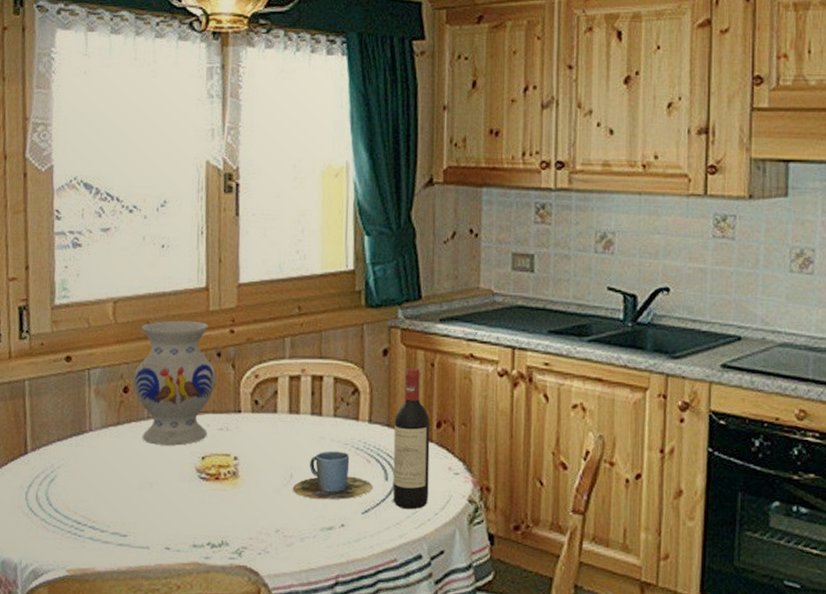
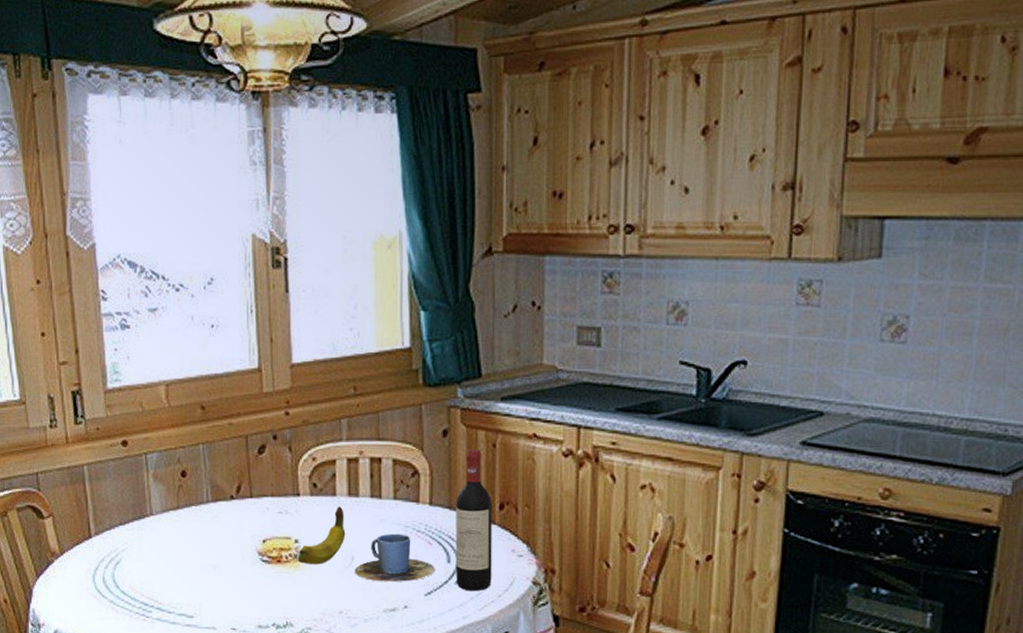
vase: present [132,320,217,446] -> none [189,403,274,529]
fruit: none [236,423,285,482] -> present [297,506,346,565]

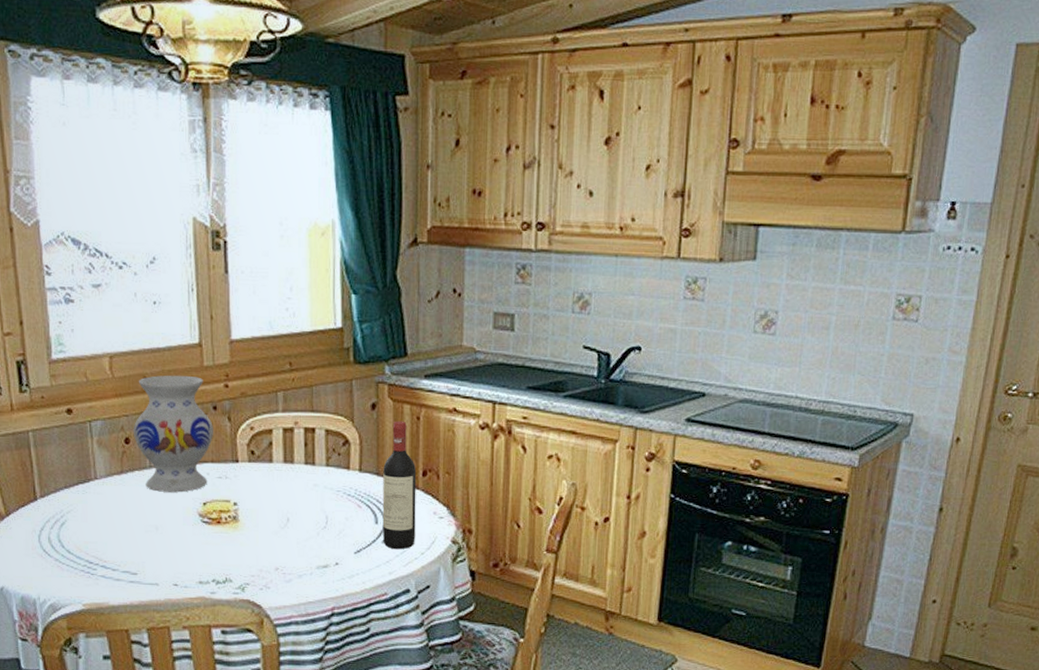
vase: none [189,403,274,529] -> present [133,375,214,493]
fruit: present [297,506,346,565] -> none [236,472,281,525]
cup: present [354,533,436,582] -> none [290,497,364,542]

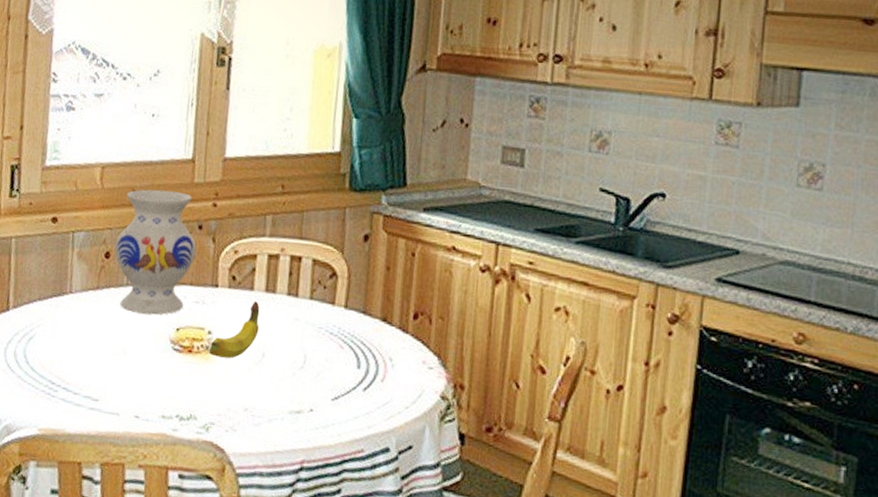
fruit: none [236,472,281,525] -> present [209,301,260,359]
wine bottle: present [382,421,417,550] -> none [364,255,407,401]

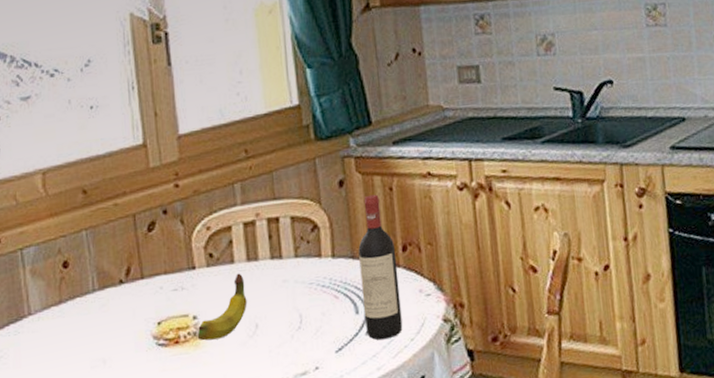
vase: present [114,189,197,315] -> none [72,180,166,318]
wine bottle: none [364,255,407,401] -> present [358,194,403,340]

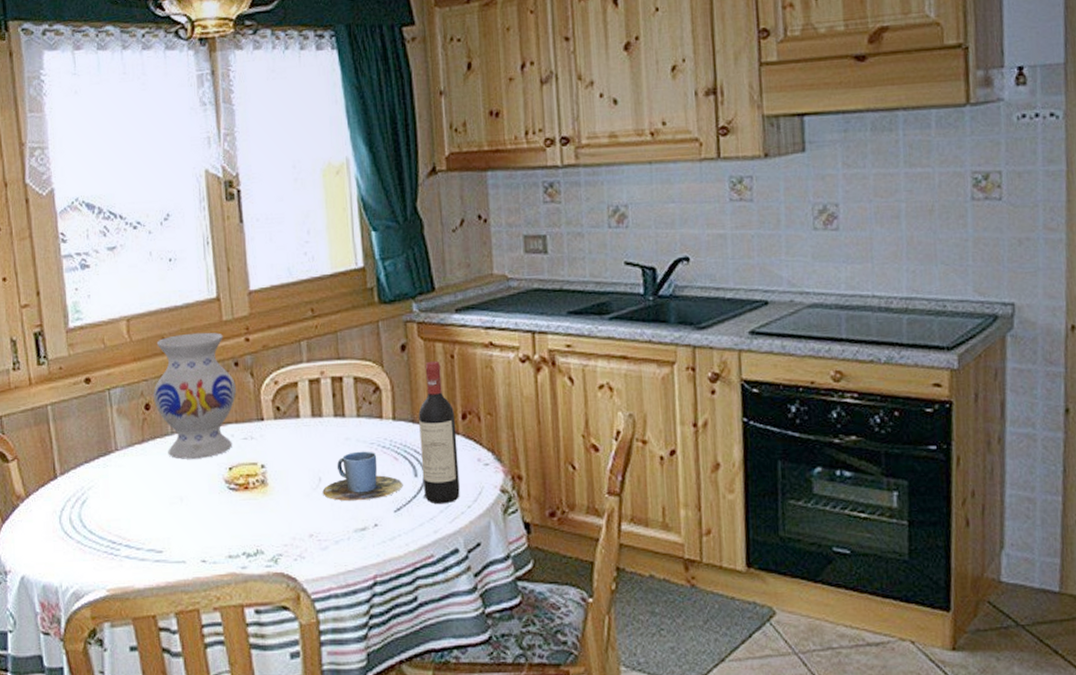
vase: none [72,180,166,318] -> present [153,332,237,459]
fruit: present [197,273,247,341] -> none [265,428,312,489]
cup: none [259,291,344,347] -> present [322,451,403,502]

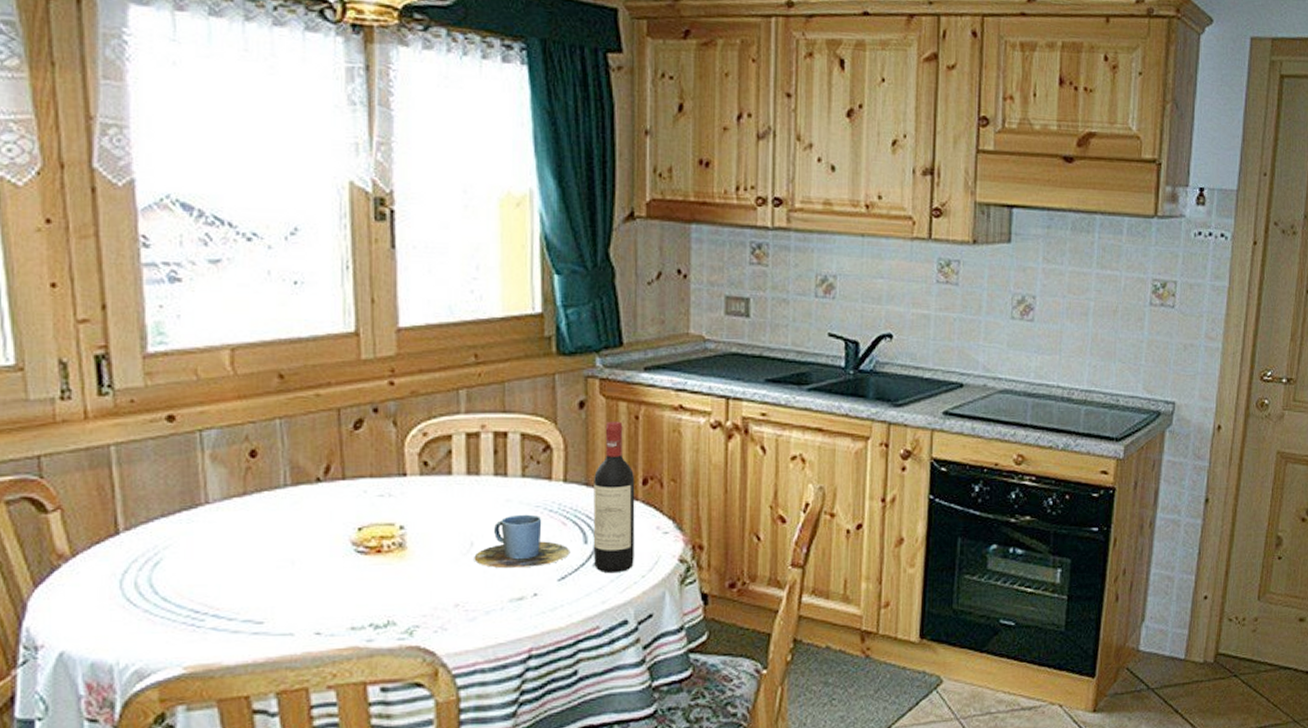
vase: present [153,332,237,459] -> none [261,370,374,517]

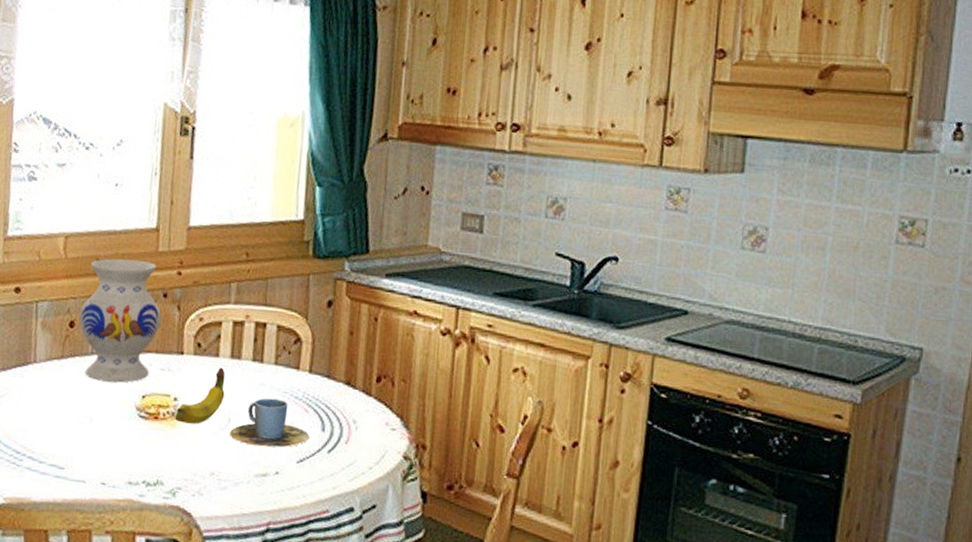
vase: none [261,370,374,517] -> present [79,258,162,383]
fruit: none [403,486,463,553] -> present [175,367,225,424]
wine bottle: present [593,421,635,574] -> none [329,320,370,462]

